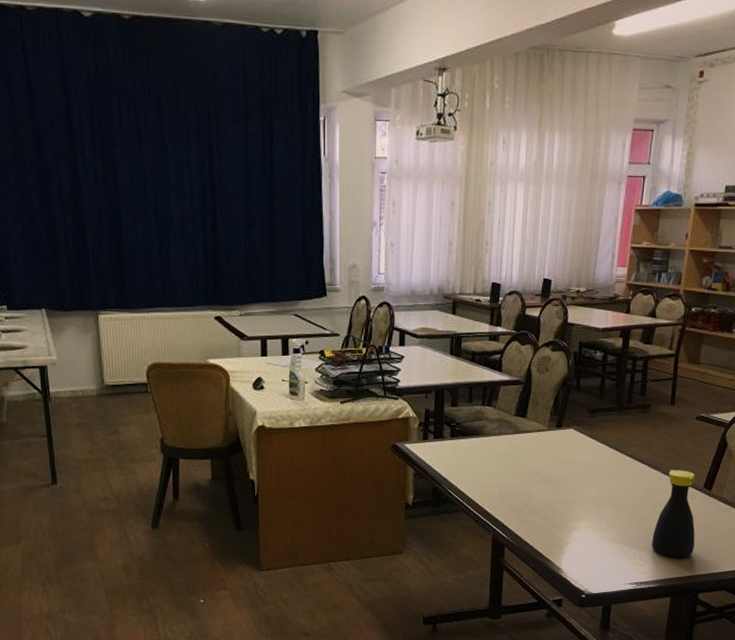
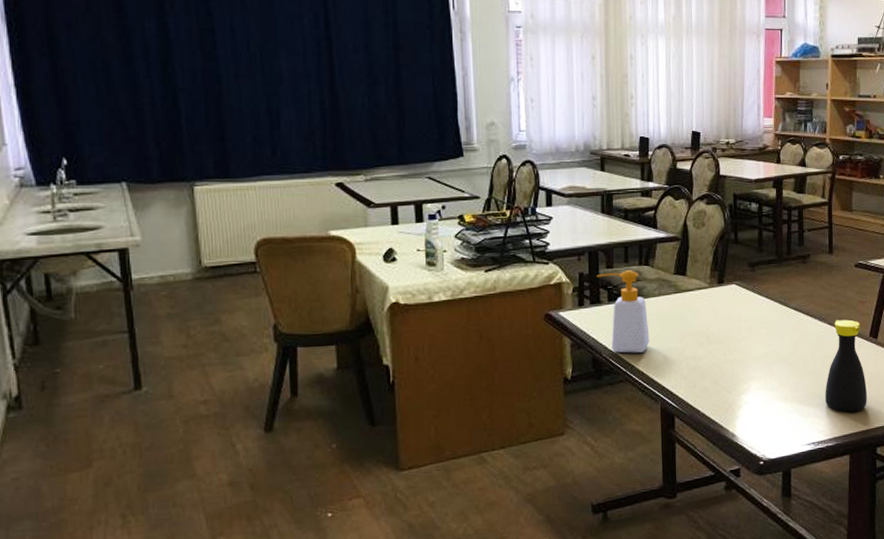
soap bottle: none [441,410,487,486] -> present [596,270,650,353]

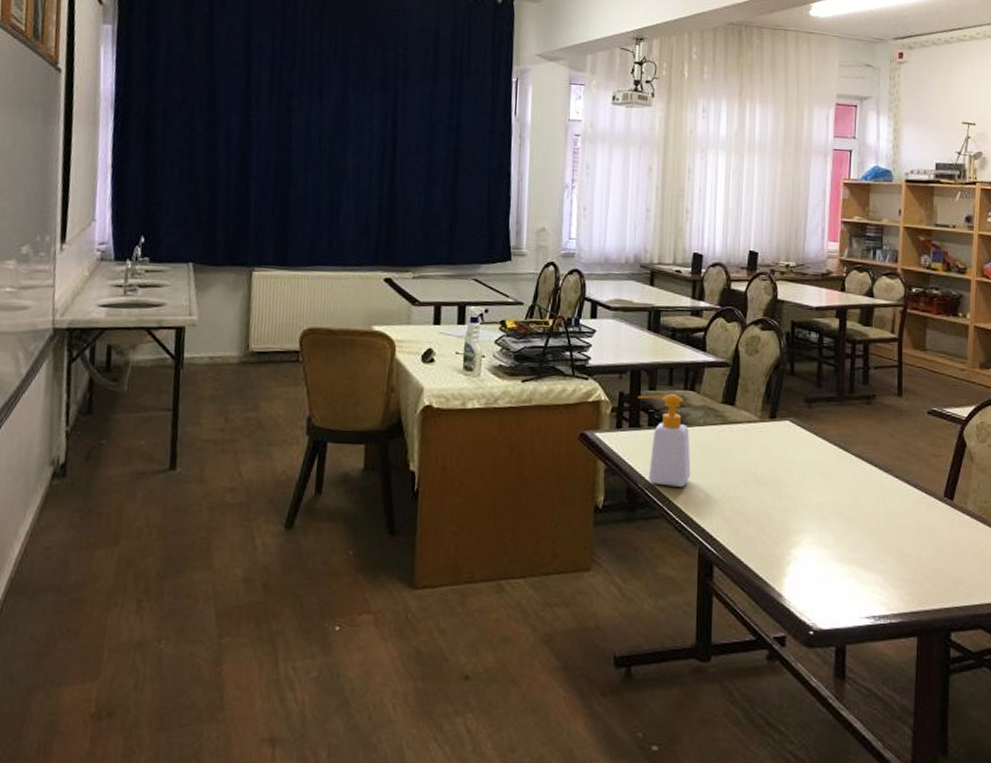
bottle: present [825,319,867,412] -> none [889,473,940,585]

